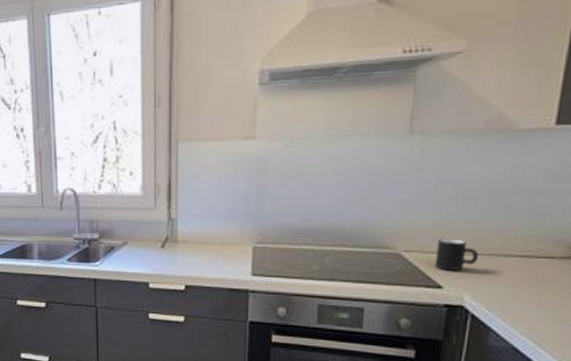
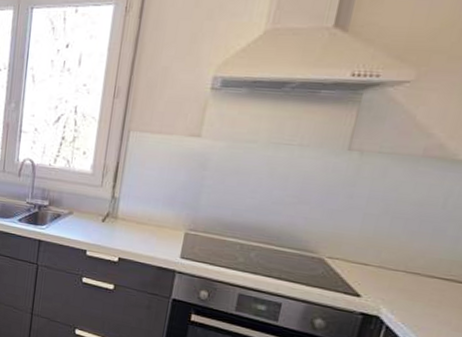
mug: present [434,238,479,271] -> none [355,251,401,284]

